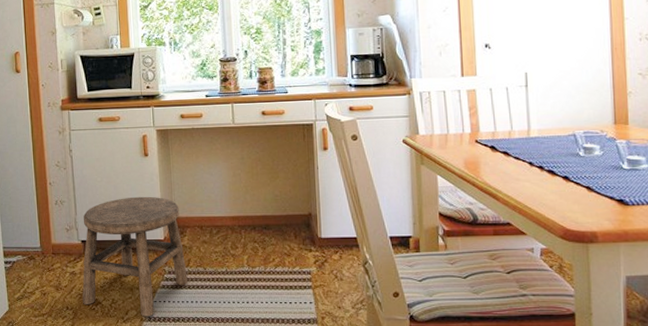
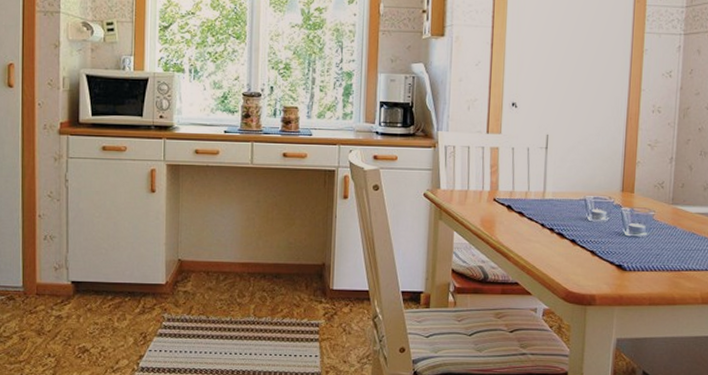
stool: present [82,196,189,317] -> none [67,236,189,367]

